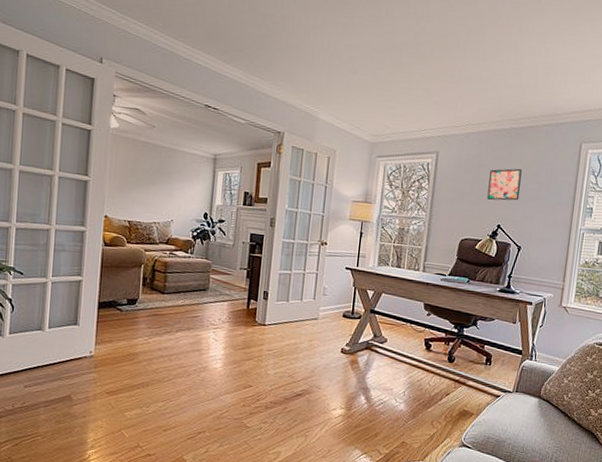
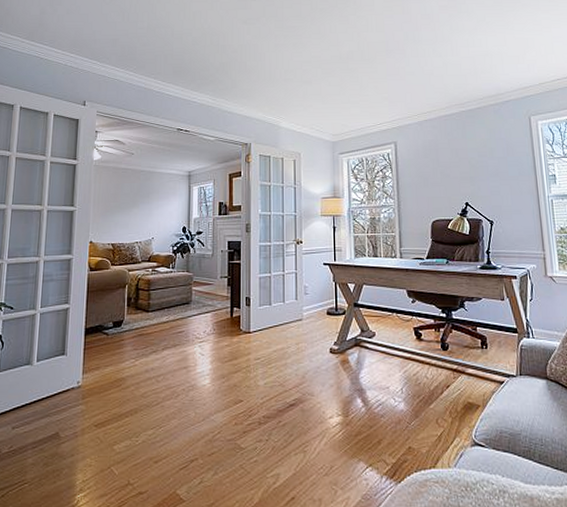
wall art: present [487,168,522,201] -> none [448,147,482,181]

